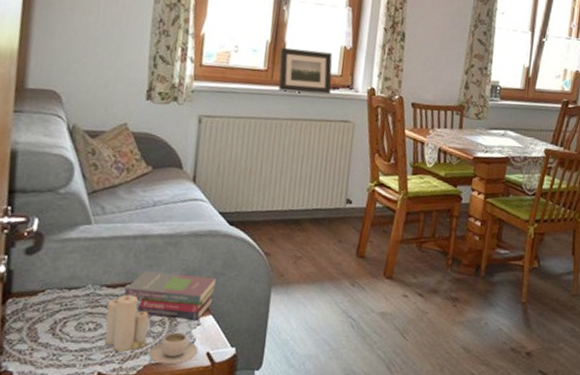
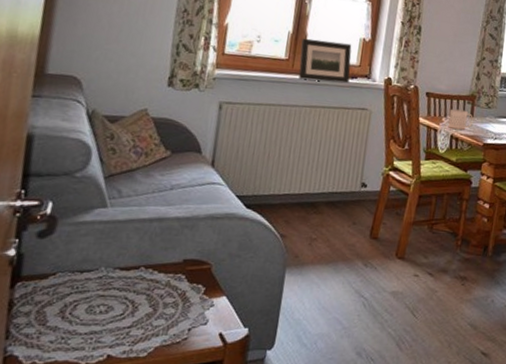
candle: present [104,293,149,352] -> none [115,275,162,335]
books: present [124,271,216,320] -> none [138,254,231,302]
teacup: present [148,332,199,365] -> none [160,313,212,346]
mug: none [435,120,462,143] -> present [448,109,474,130]

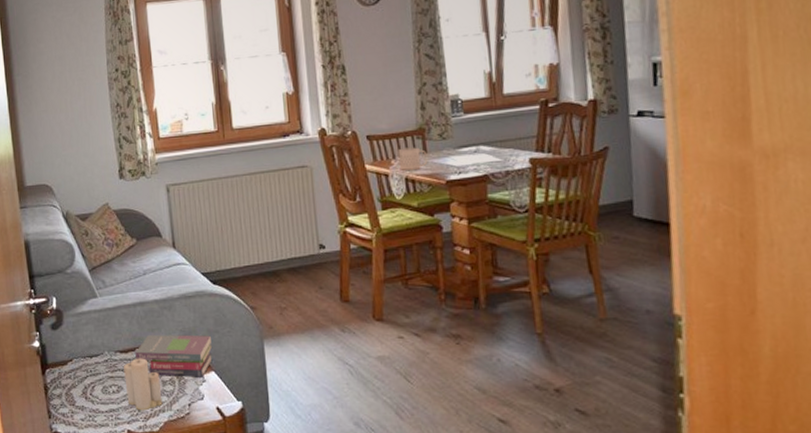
candle: none [115,275,162,335] -> present [124,357,163,411]
books: none [138,254,231,302] -> present [135,335,213,377]
picture frame: present [298,38,352,84] -> none [225,101,282,149]

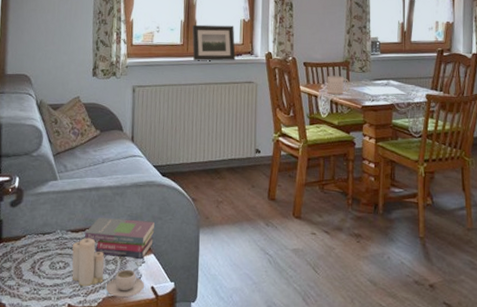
teacup: none [166,389,209,421] -> present [105,269,145,298]
picture frame: none [225,101,282,149] -> present [191,24,236,61]

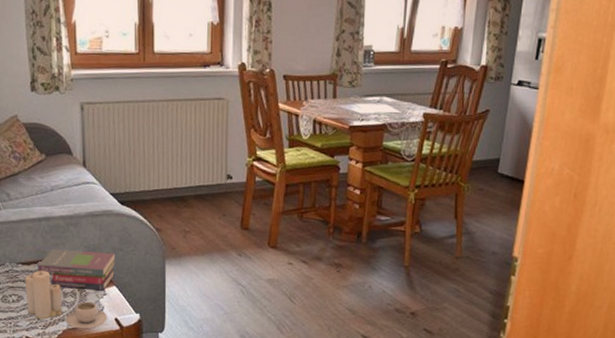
picture frame: present [191,24,236,61] -> none [148,28,202,74]
mug: present [327,75,350,95] -> none [309,91,336,114]

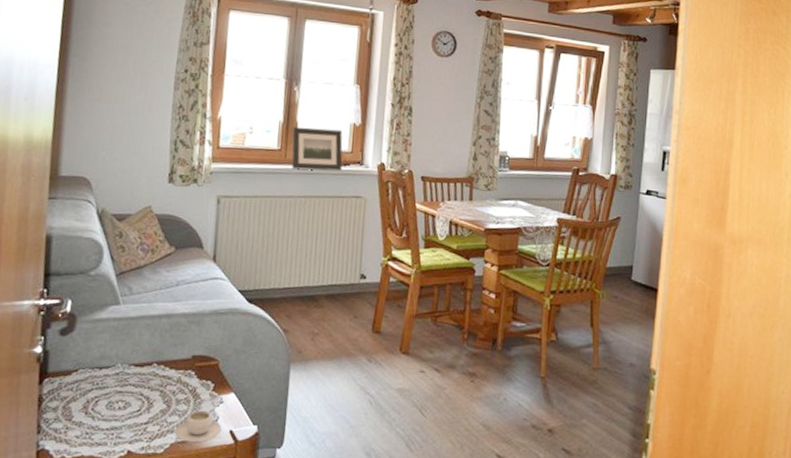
candle: present [25,269,63,320] -> none [133,372,175,431]
books: present [38,249,115,291] -> none [151,350,237,398]
picture frame: none [148,28,202,74] -> present [291,126,343,172]

